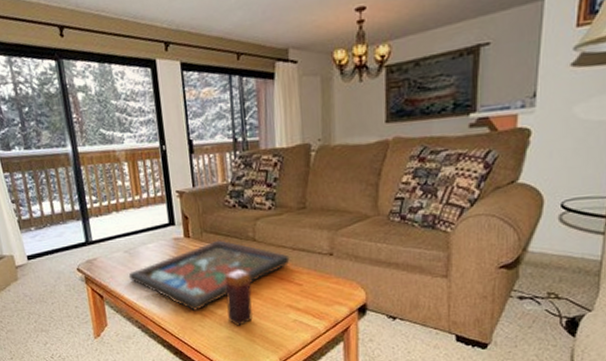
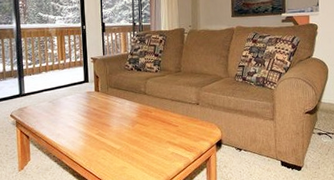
framed painting: present [128,240,290,312] -> none [50,93,170,148]
candle: present [225,270,253,326] -> none [123,115,143,158]

